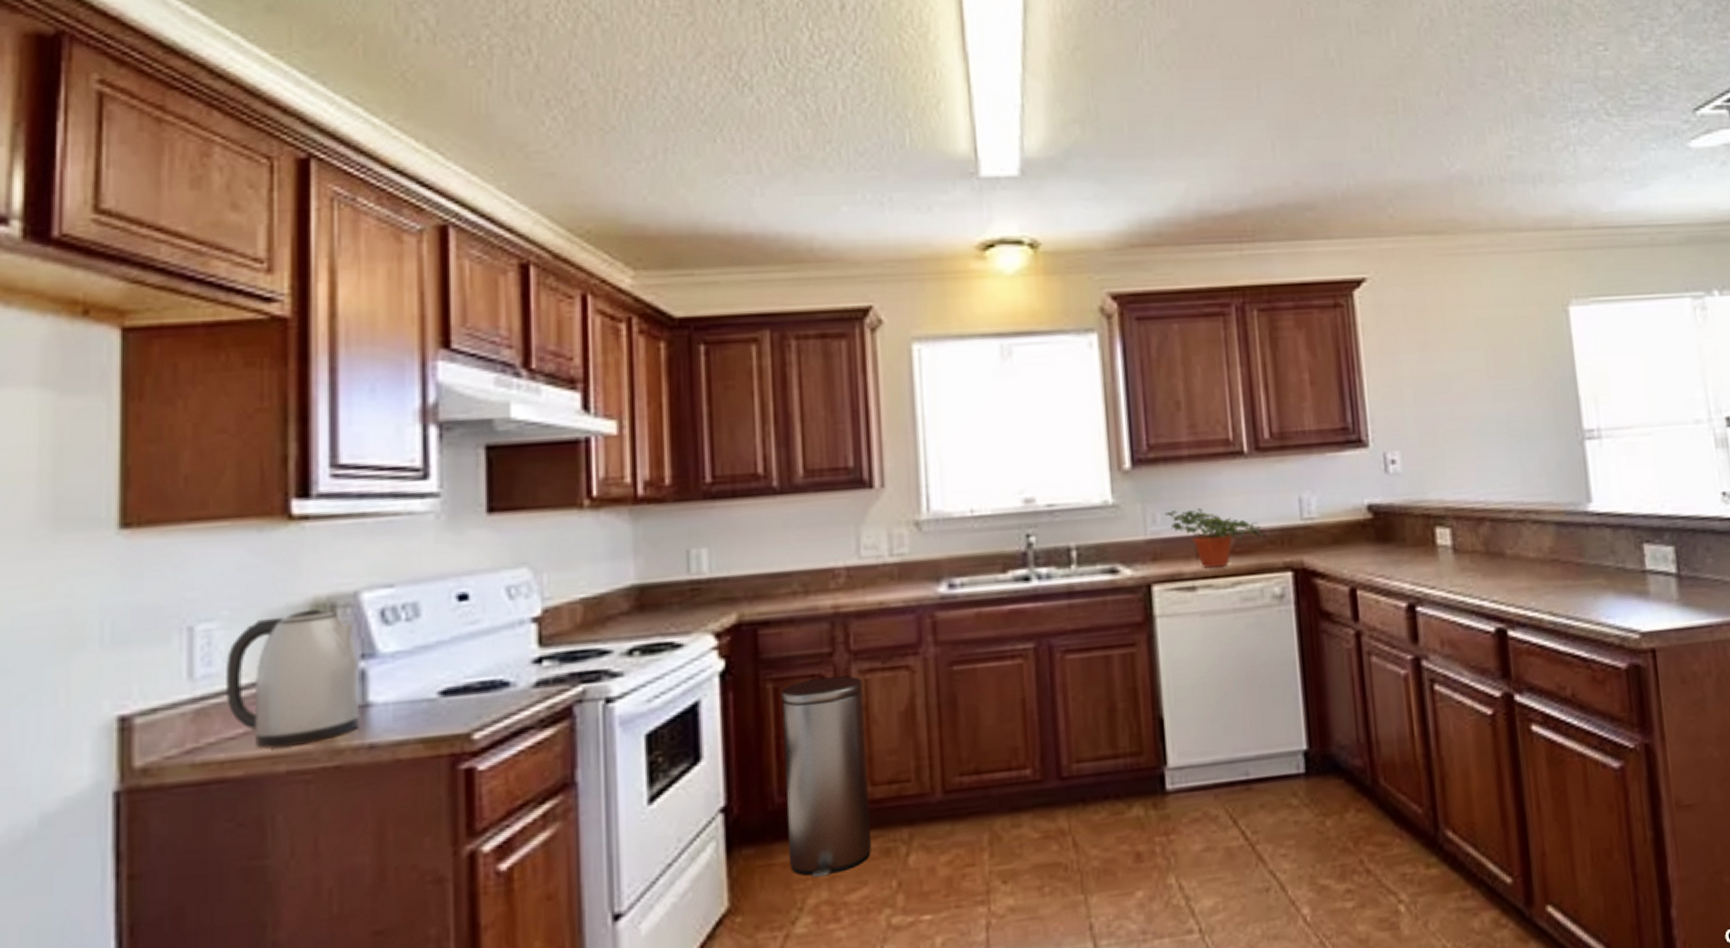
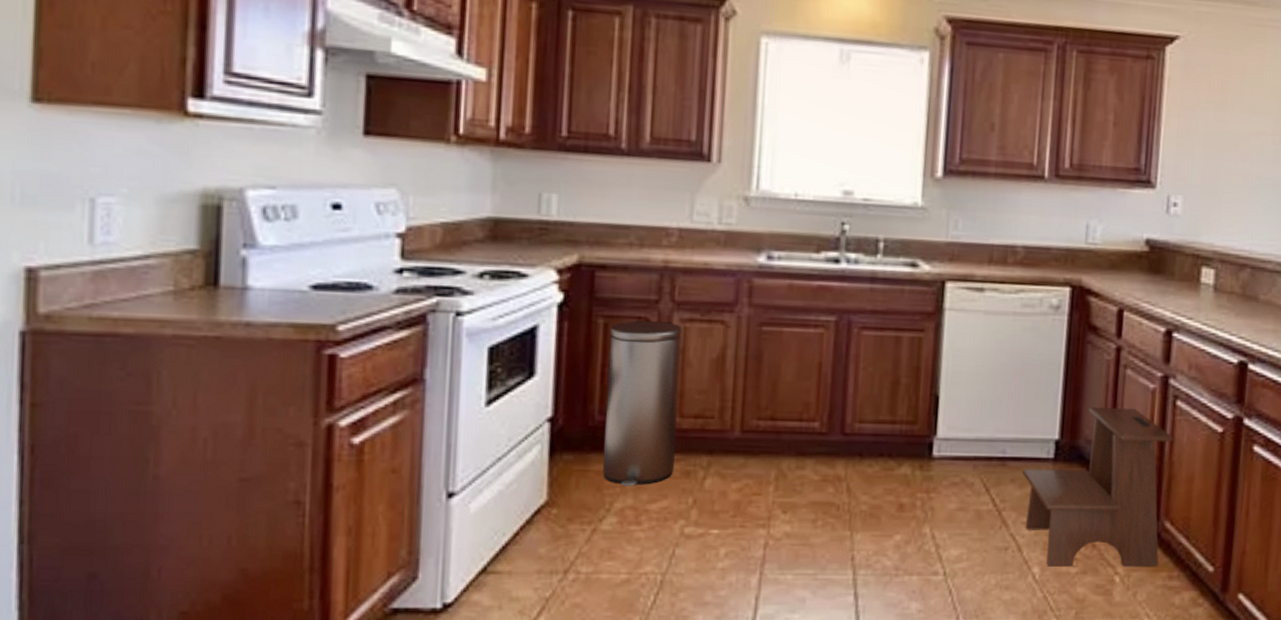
kettle: present [226,608,360,750] -> none [122,197,240,315]
potted plant: present [1164,508,1267,568] -> none [966,219,1053,275]
step stool: none [1272,700,1448,904] -> present [1022,406,1173,567]

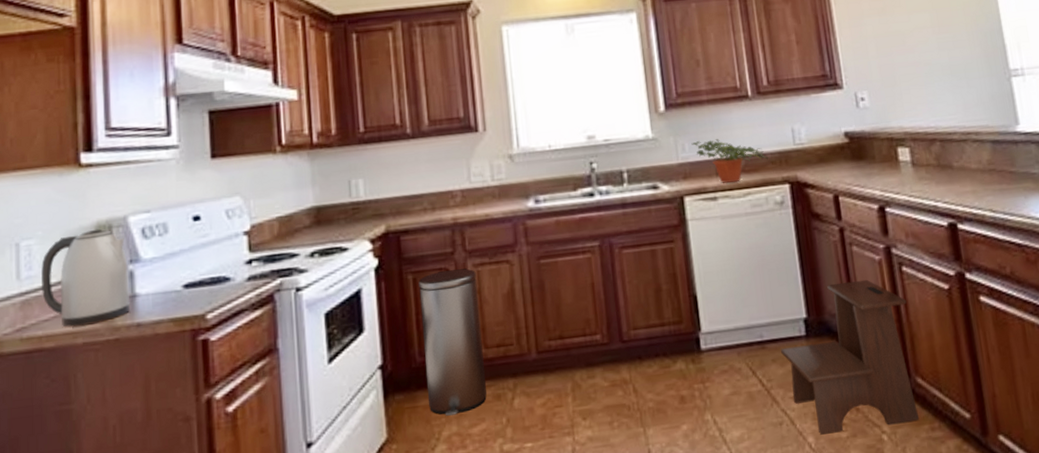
kettle: none [122,197,240,315] -> present [41,229,131,328]
potted plant: none [966,219,1053,275] -> present [691,139,769,183]

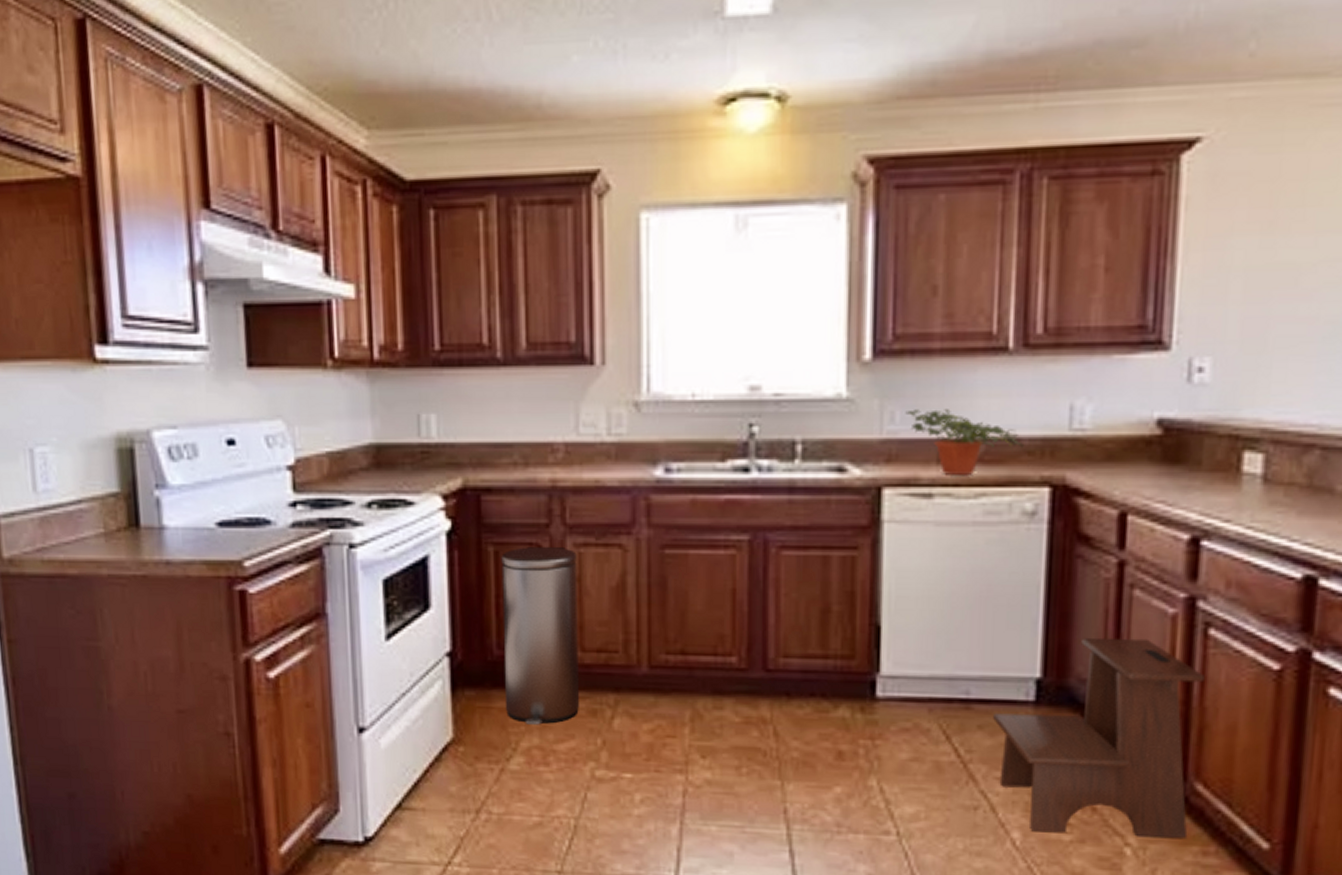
kettle: present [41,229,131,328] -> none [58,442,158,556]

